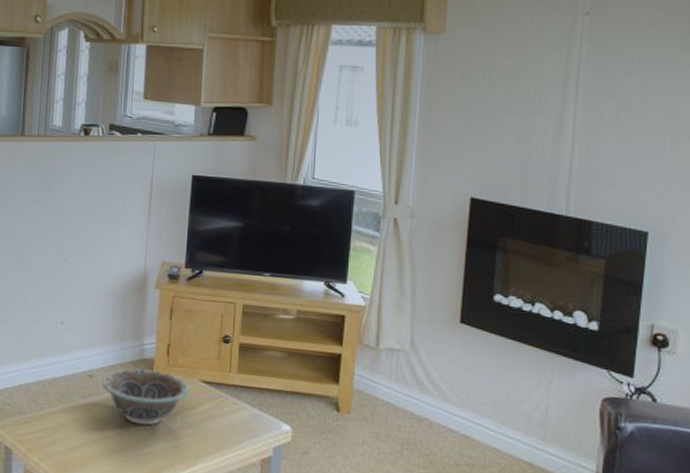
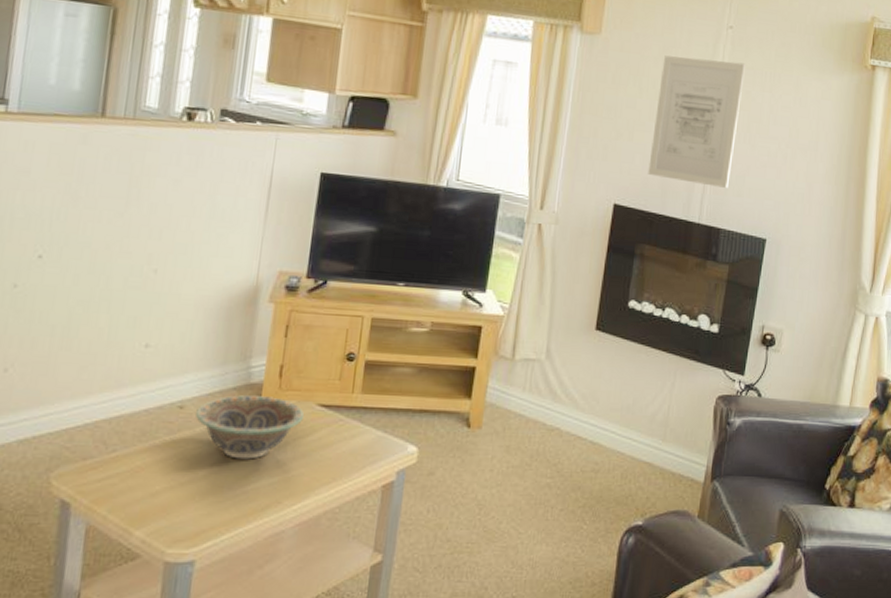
wall art: none [505,48,607,179] -> present [648,55,745,188]

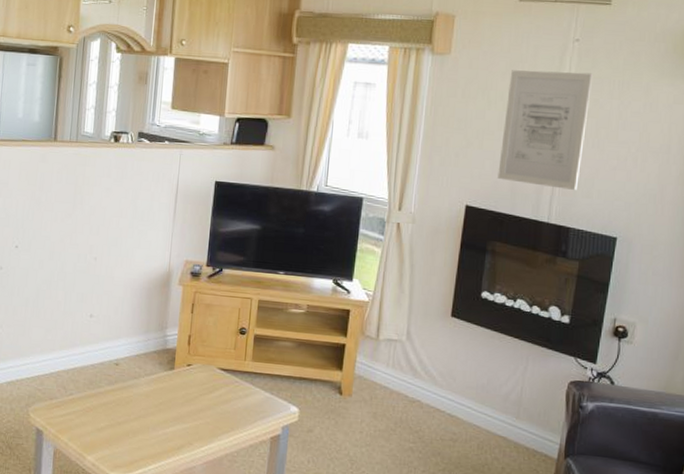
decorative bowl: present [196,394,305,460] -> none [127,357,208,409]

